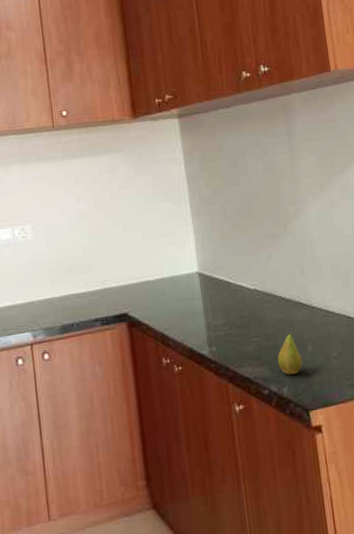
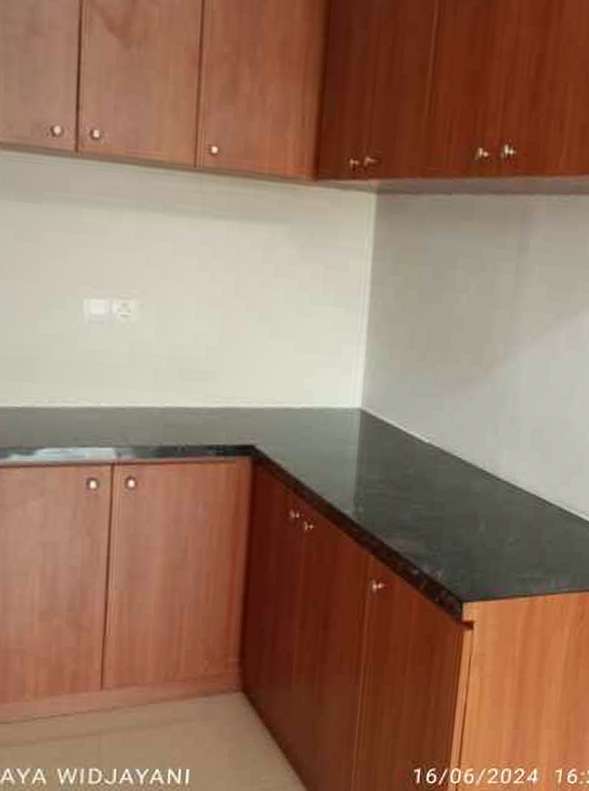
fruit: present [277,328,303,375] -> none [437,500,470,557]

